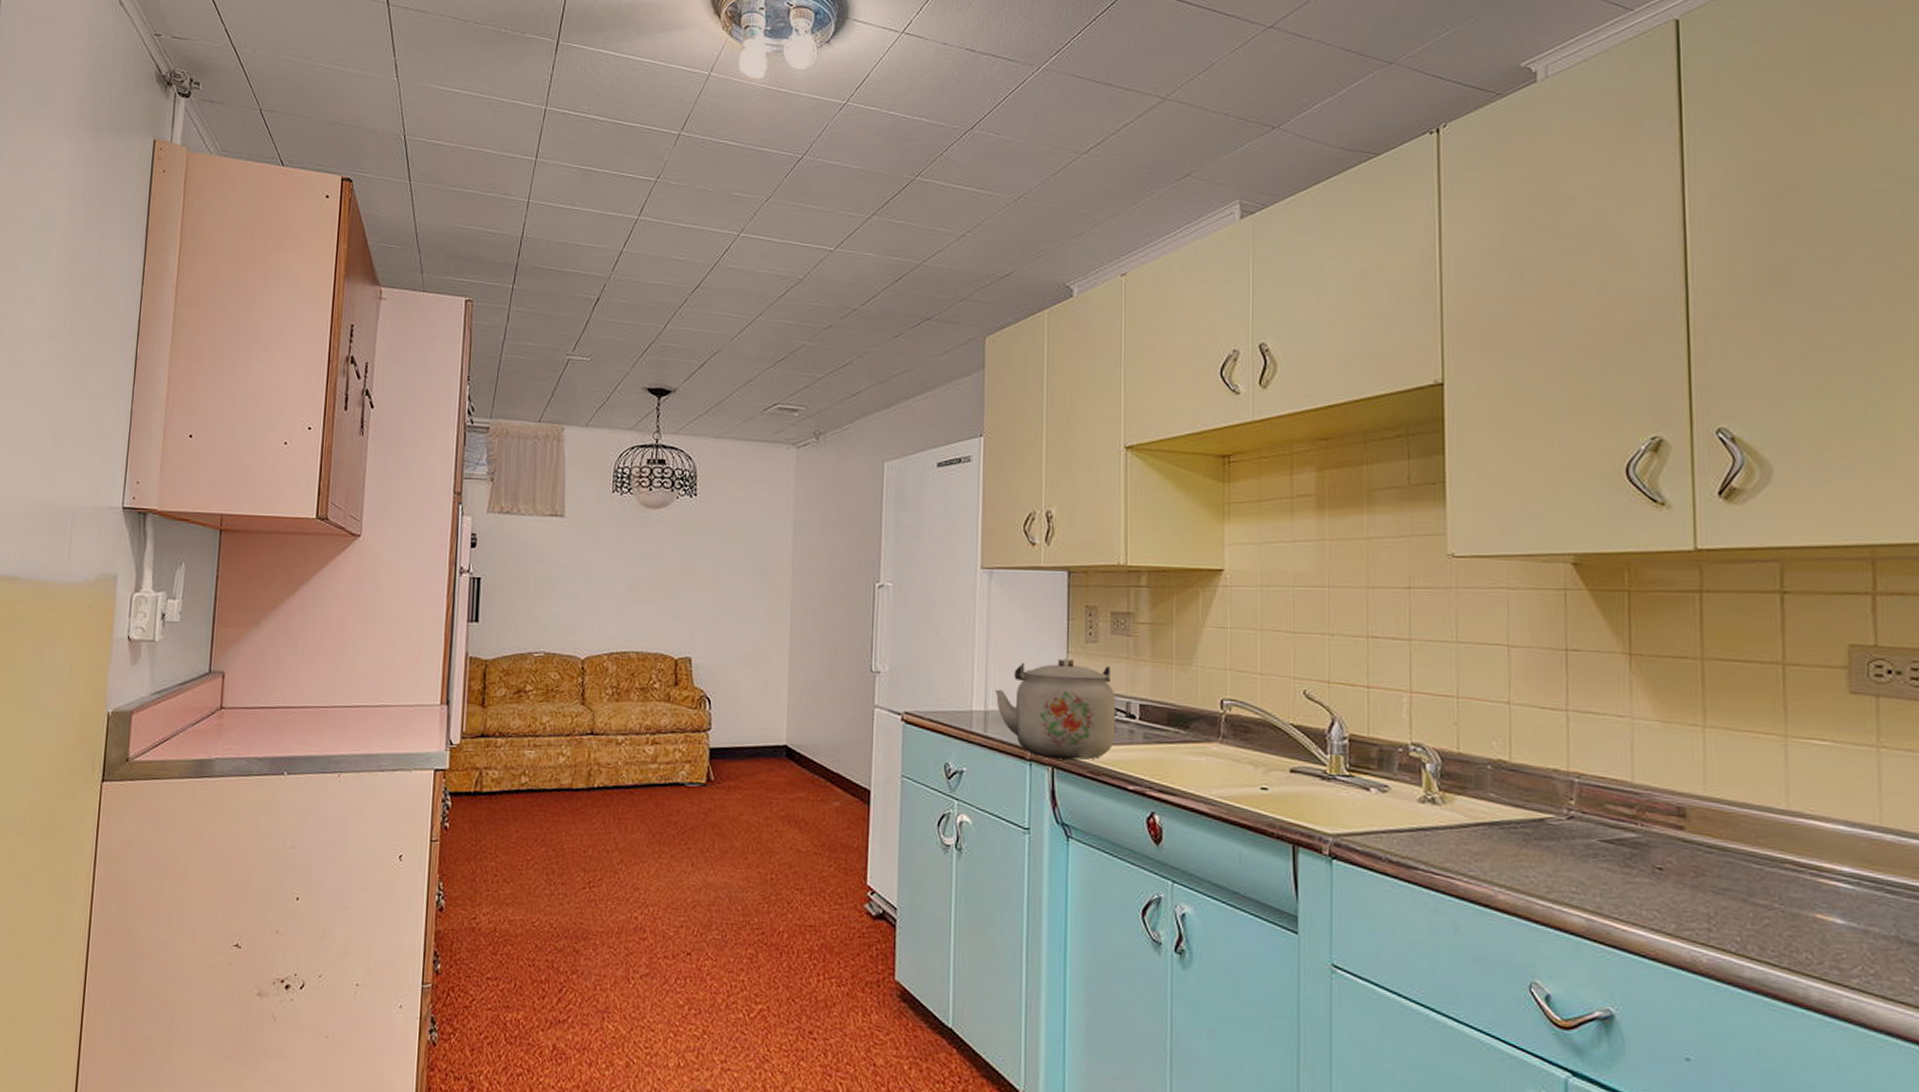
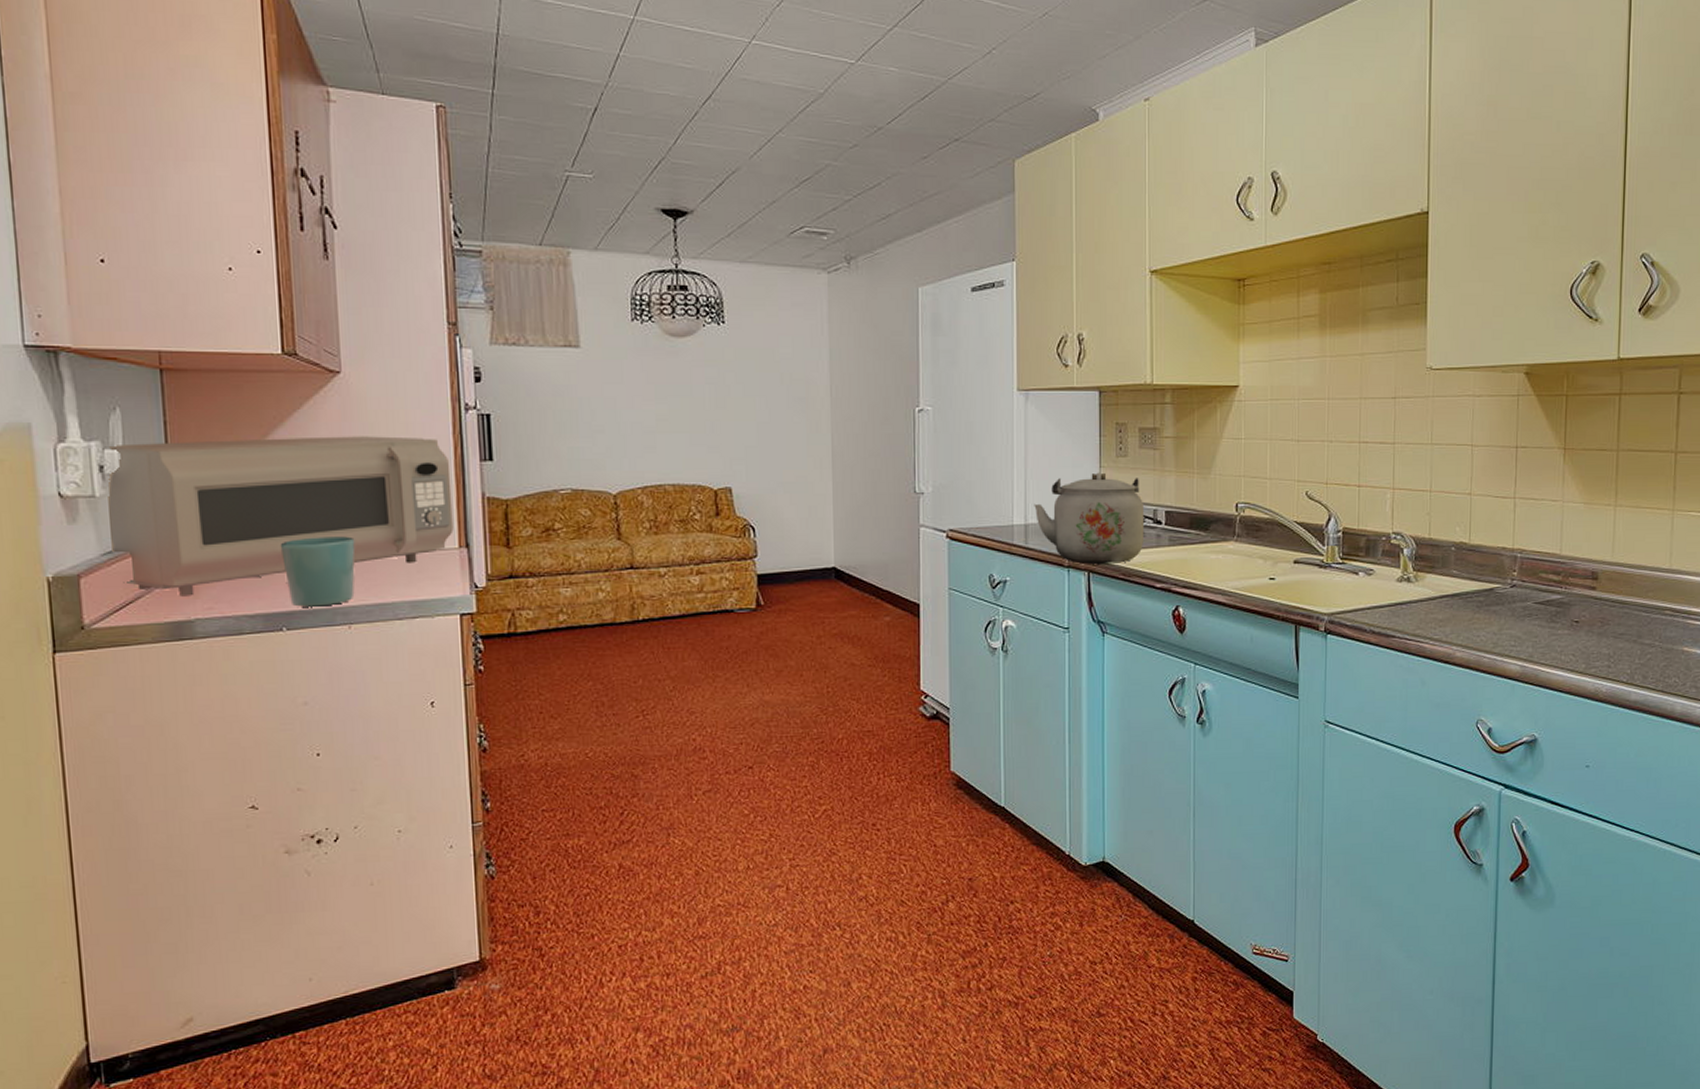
microwave: none [160,594,441,737] -> present [108,436,454,597]
mug: none [291,687,354,754] -> present [280,536,356,607]

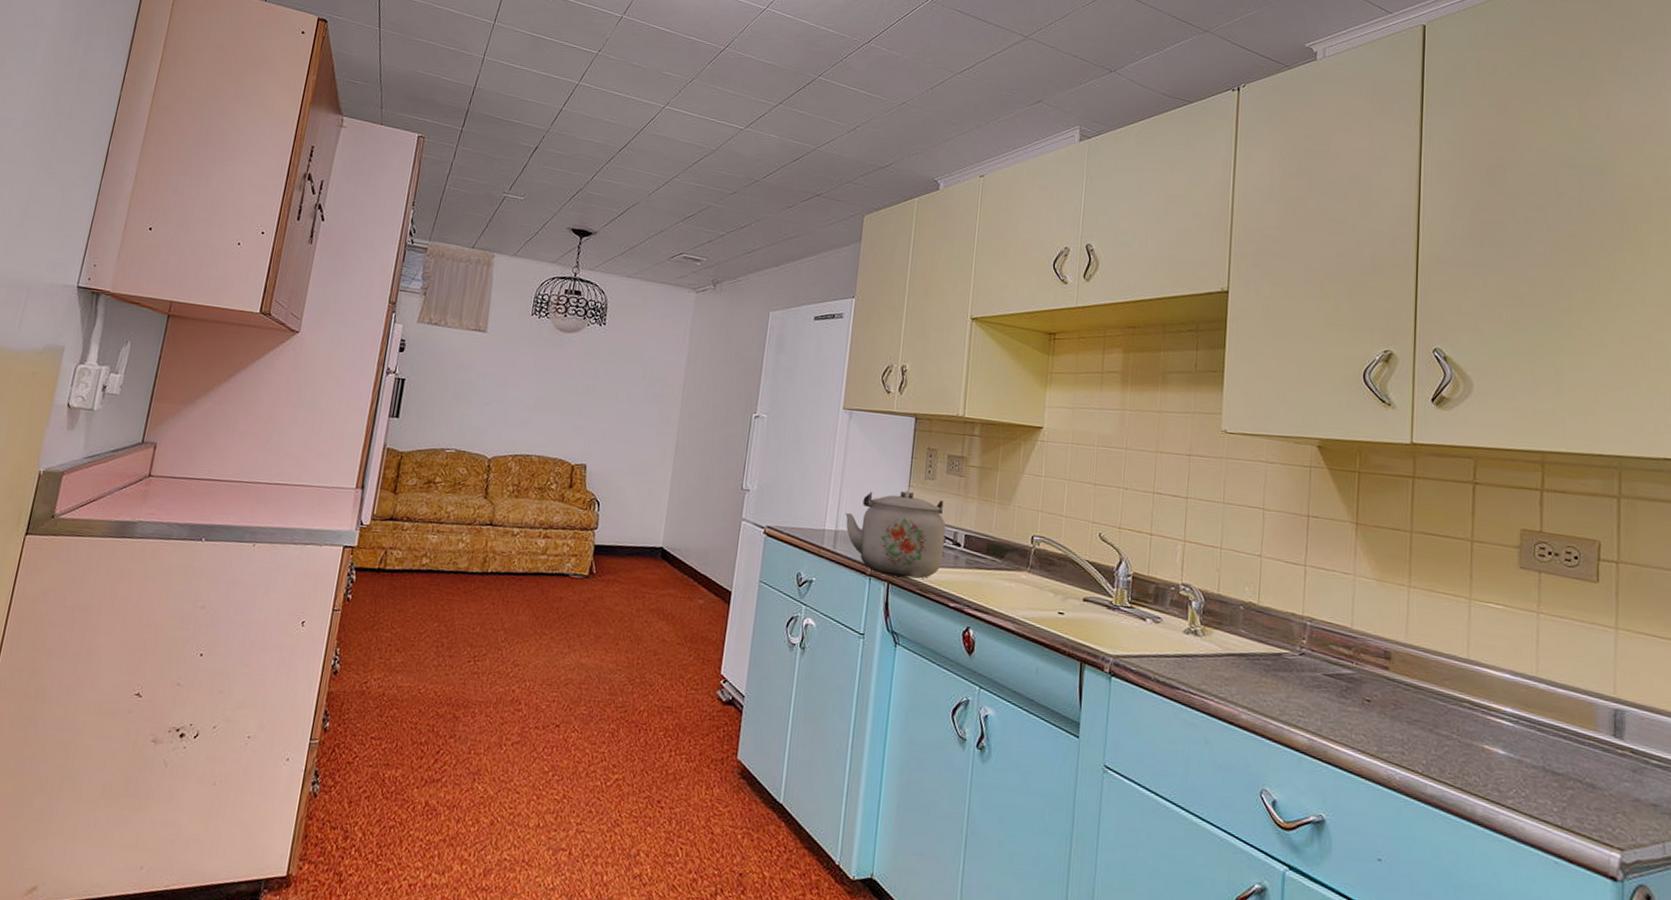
microwave: present [108,436,454,597] -> none [93,370,365,502]
mug: present [280,536,356,607] -> none [213,464,277,525]

